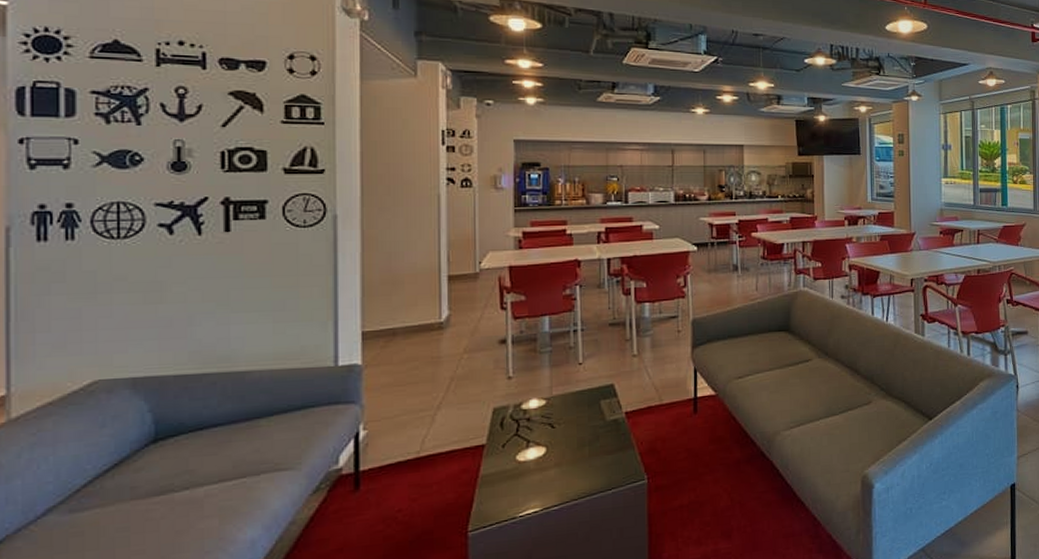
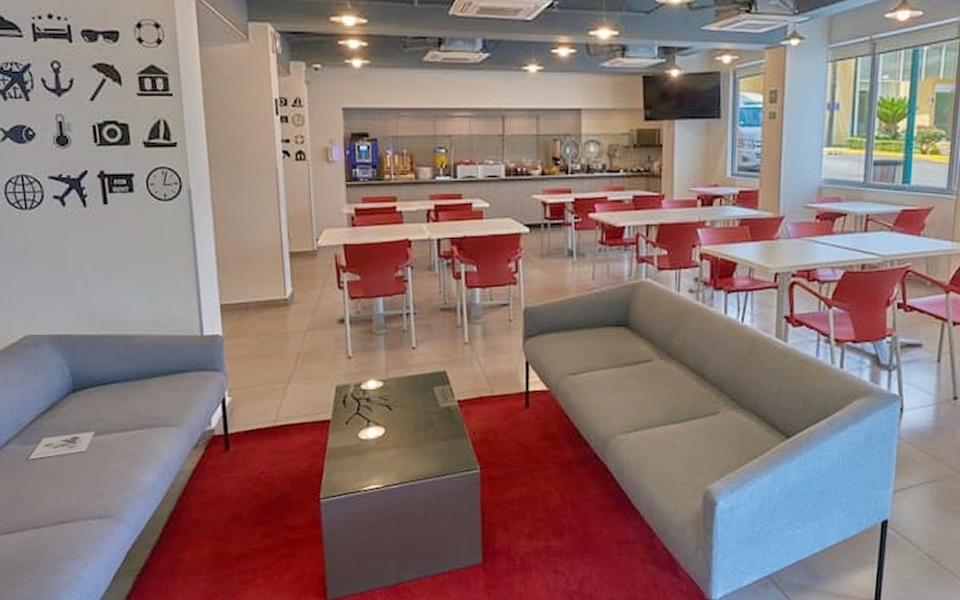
architectural model: none [75,485,180,531] -> present [28,431,96,460]

